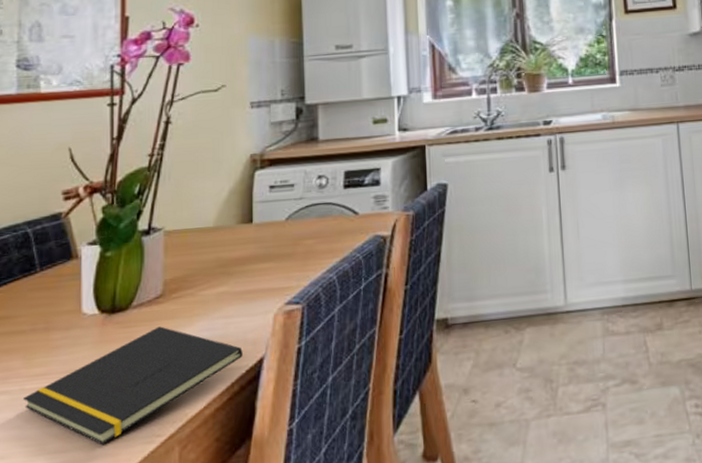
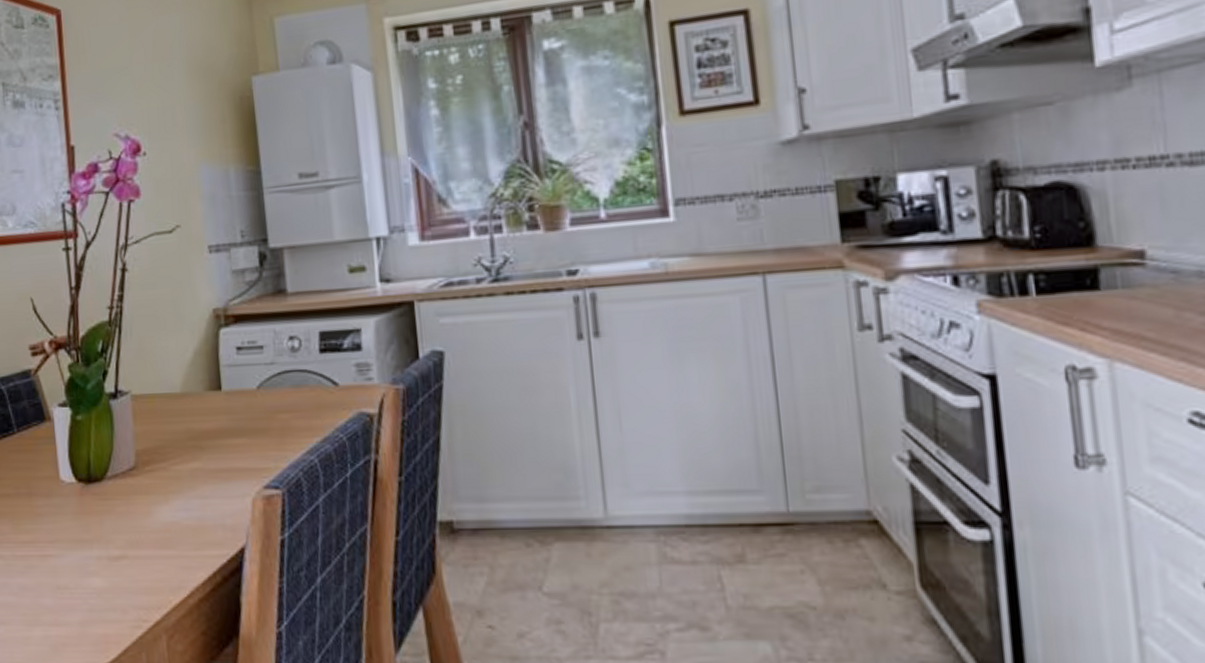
notepad: present [23,326,243,446] -> none [16,502,223,624]

